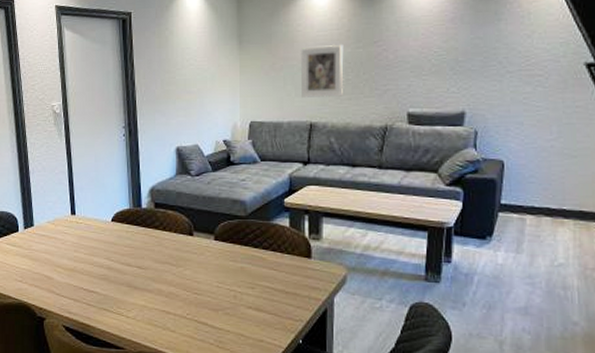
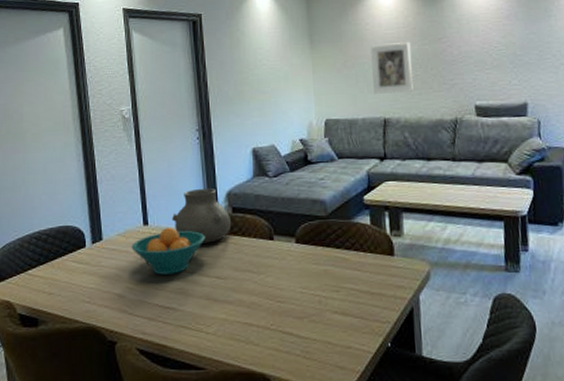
fruit bowl: none [59,217,128,262] -> present [131,227,205,275]
vase: none [98,183,154,235] -> present [172,187,232,243]

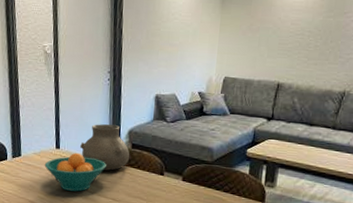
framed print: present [369,41,414,95] -> none [273,11,317,61]

